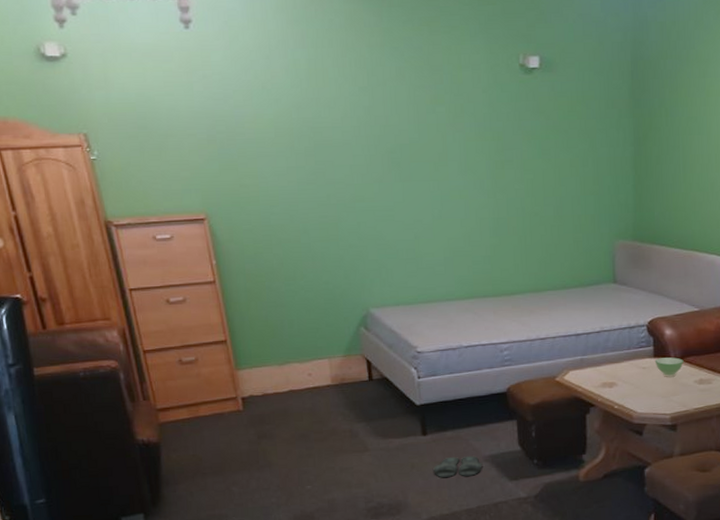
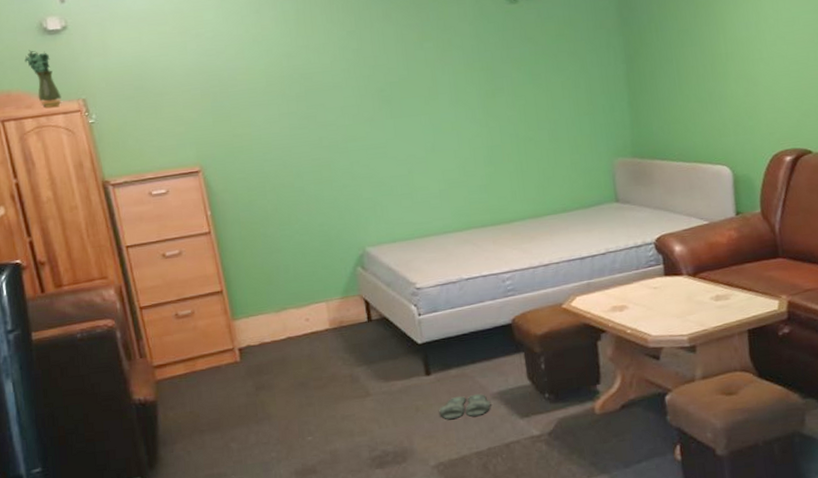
vase: none [21,75,62,140] -> present [24,49,62,109]
bowl: present [654,357,684,377] -> none [666,274,697,296]

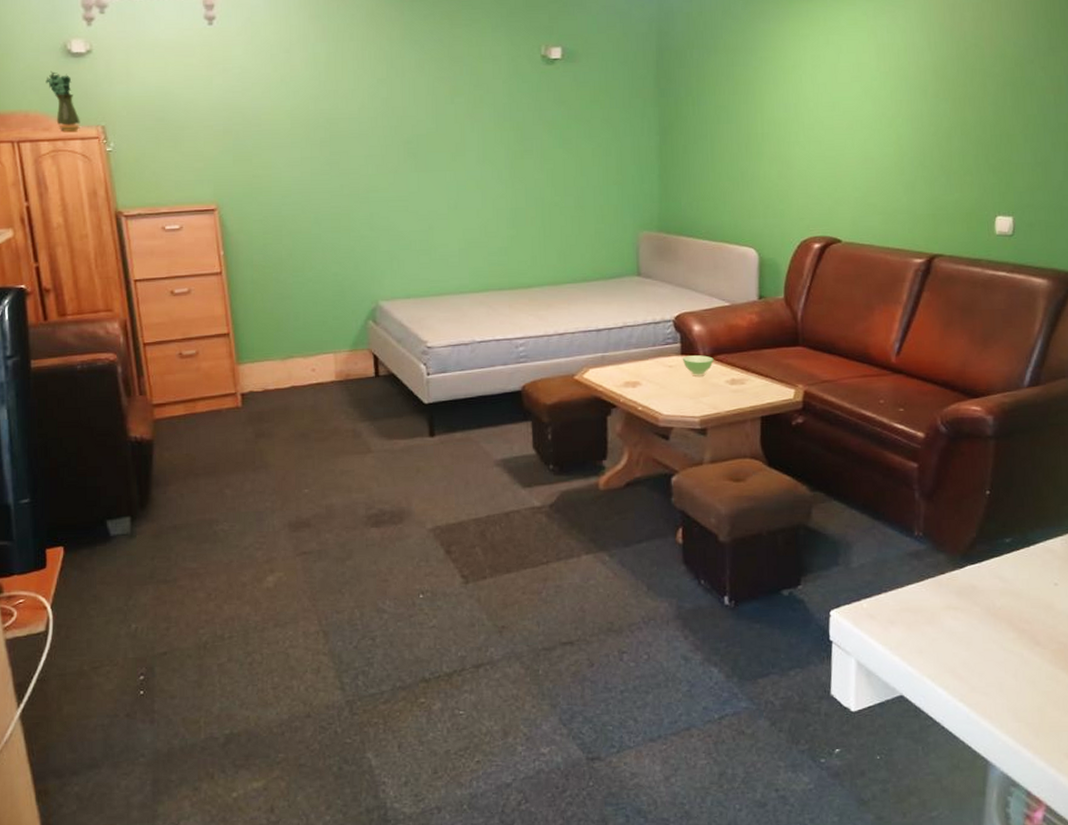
slippers: present [439,393,491,420] -> none [440,459,494,484]
bowl: none [666,274,697,296] -> present [682,355,714,376]

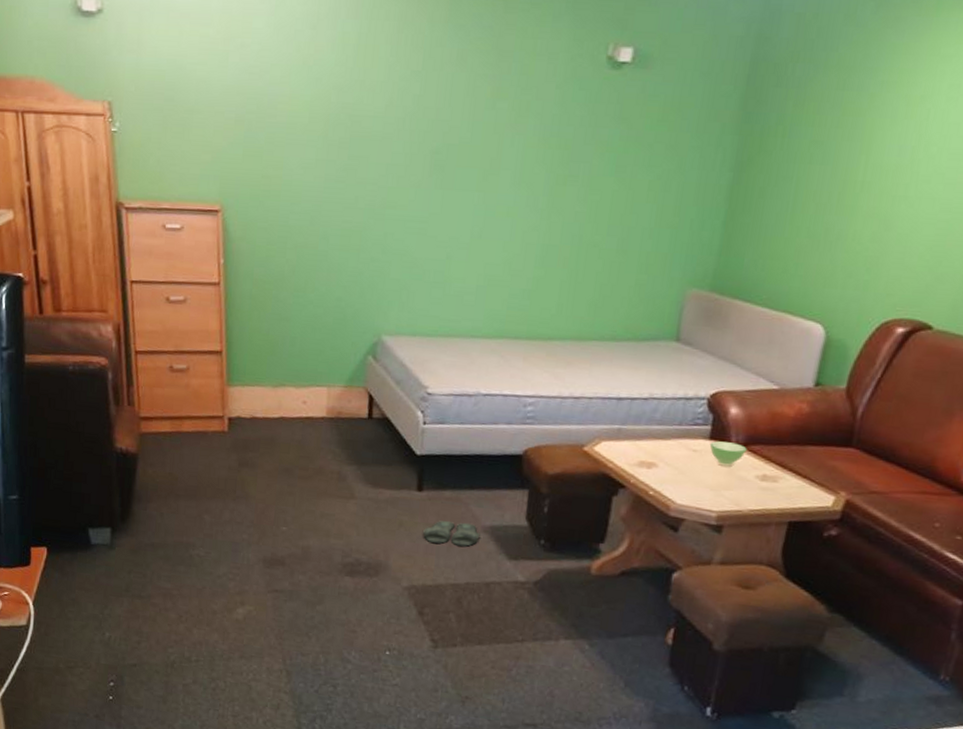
vase: present [45,70,80,133] -> none [53,30,87,106]
slippers: none [440,459,494,484] -> present [423,521,480,547]

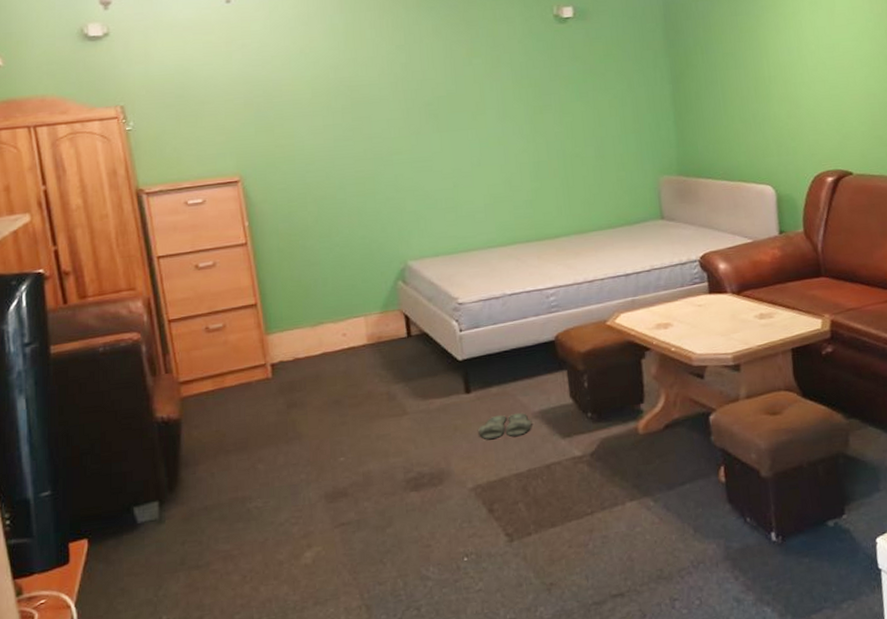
bowl: present [709,441,747,467] -> none [710,292,742,314]

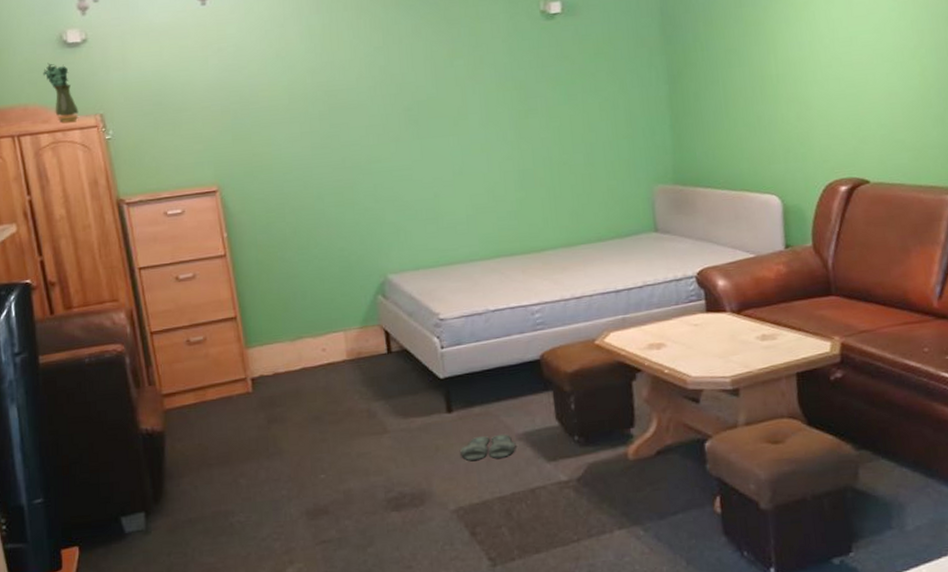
vase: none [62,55,99,115] -> present [43,62,79,124]

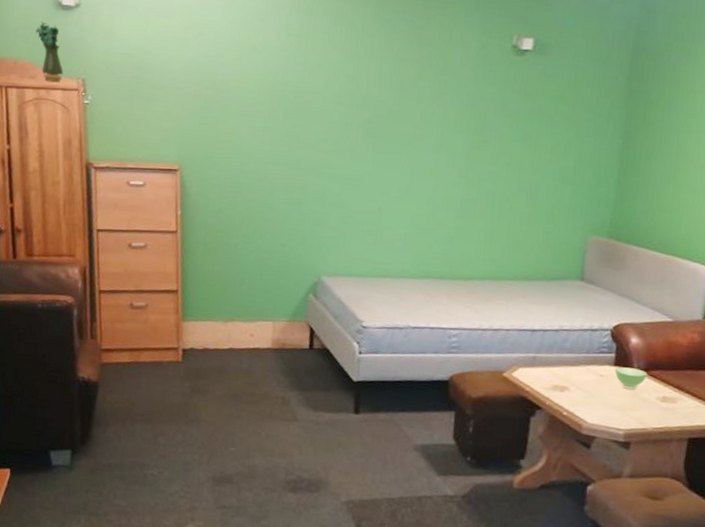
slippers: present [460,433,516,462] -> none [360,440,412,465]
bowl: none [707,311,742,334] -> present [614,367,648,390]

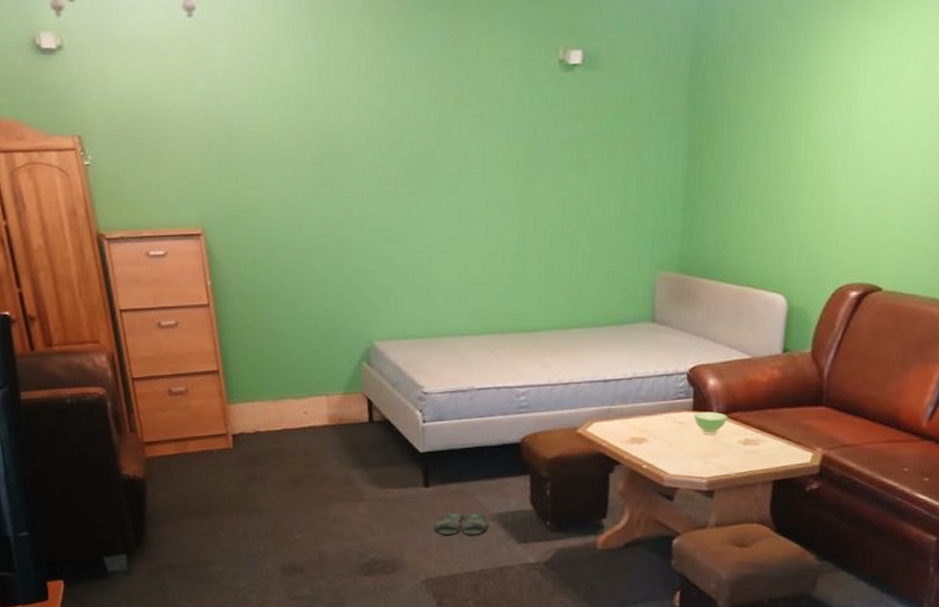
vase: present [36,21,64,83] -> none [15,69,55,143]
slippers: none [360,440,412,465] -> present [434,512,489,536]

